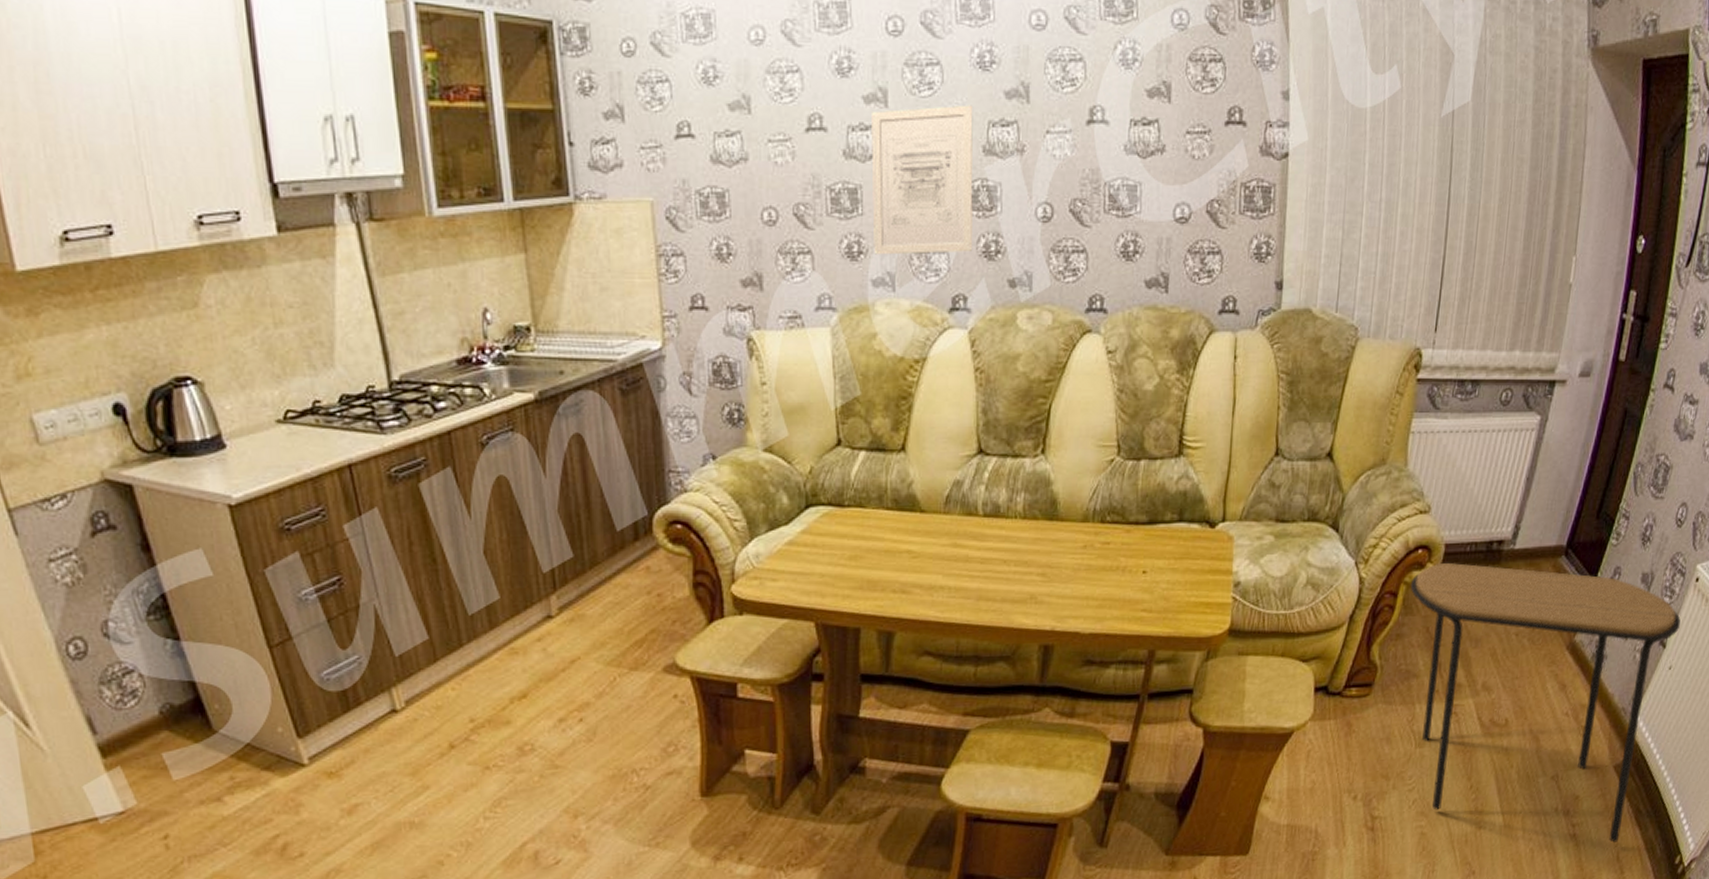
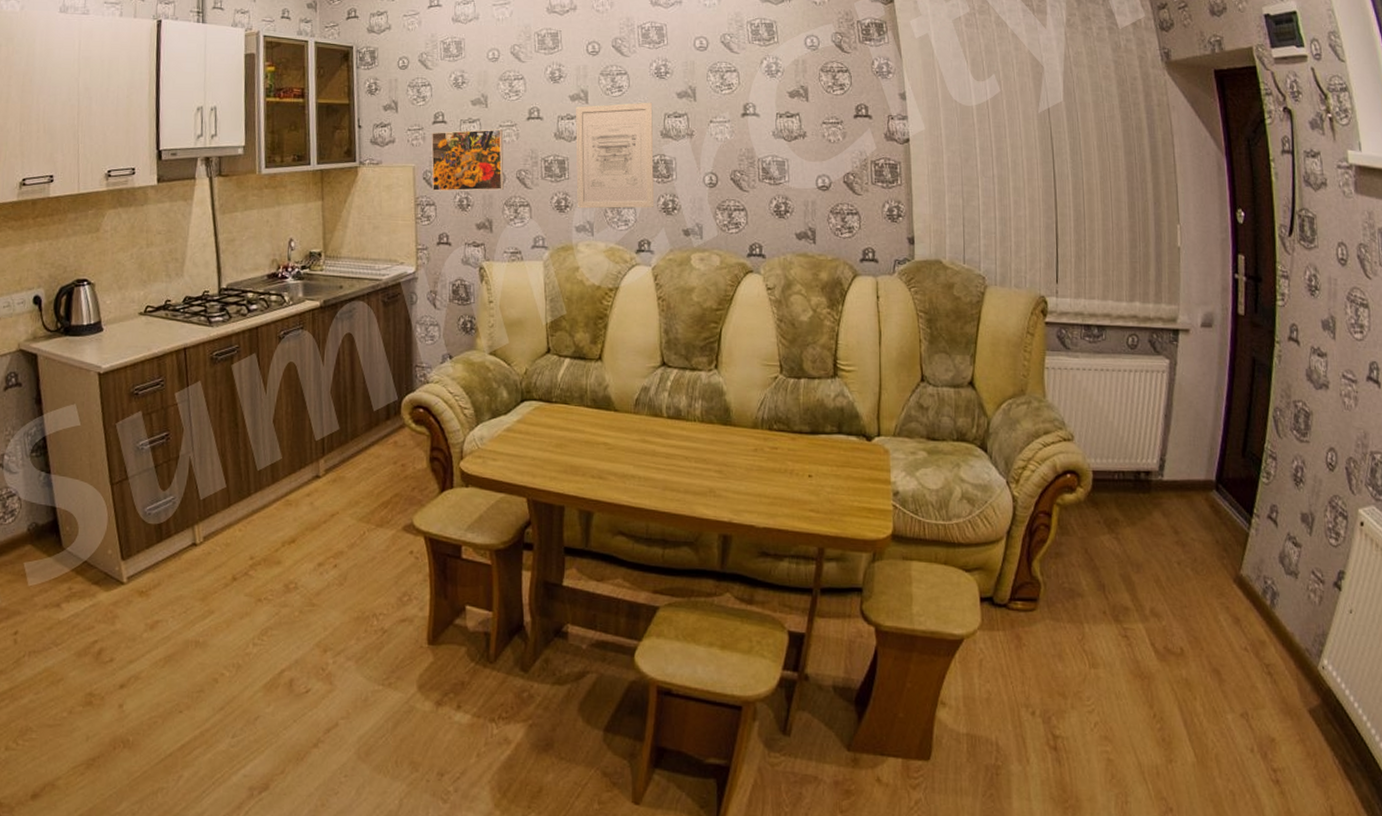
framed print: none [673,145,776,236] -> present [431,129,504,192]
side table: present [1410,562,1681,843] -> none [1063,487,1353,795]

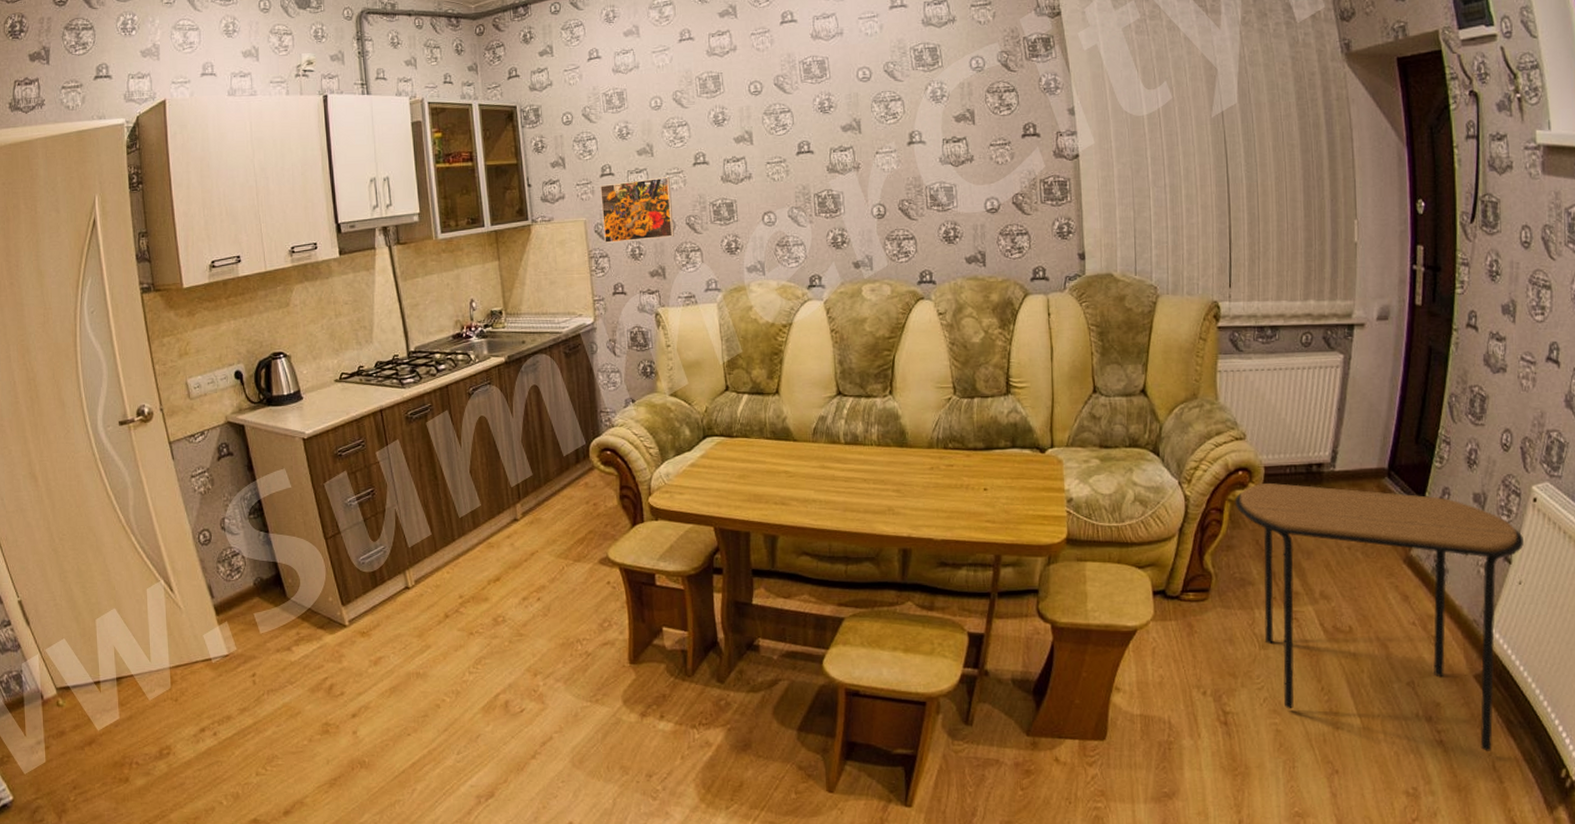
wall art: present [576,102,655,209] -> none [741,138,824,249]
side table: none [1063,487,1353,795] -> present [1235,482,1524,751]

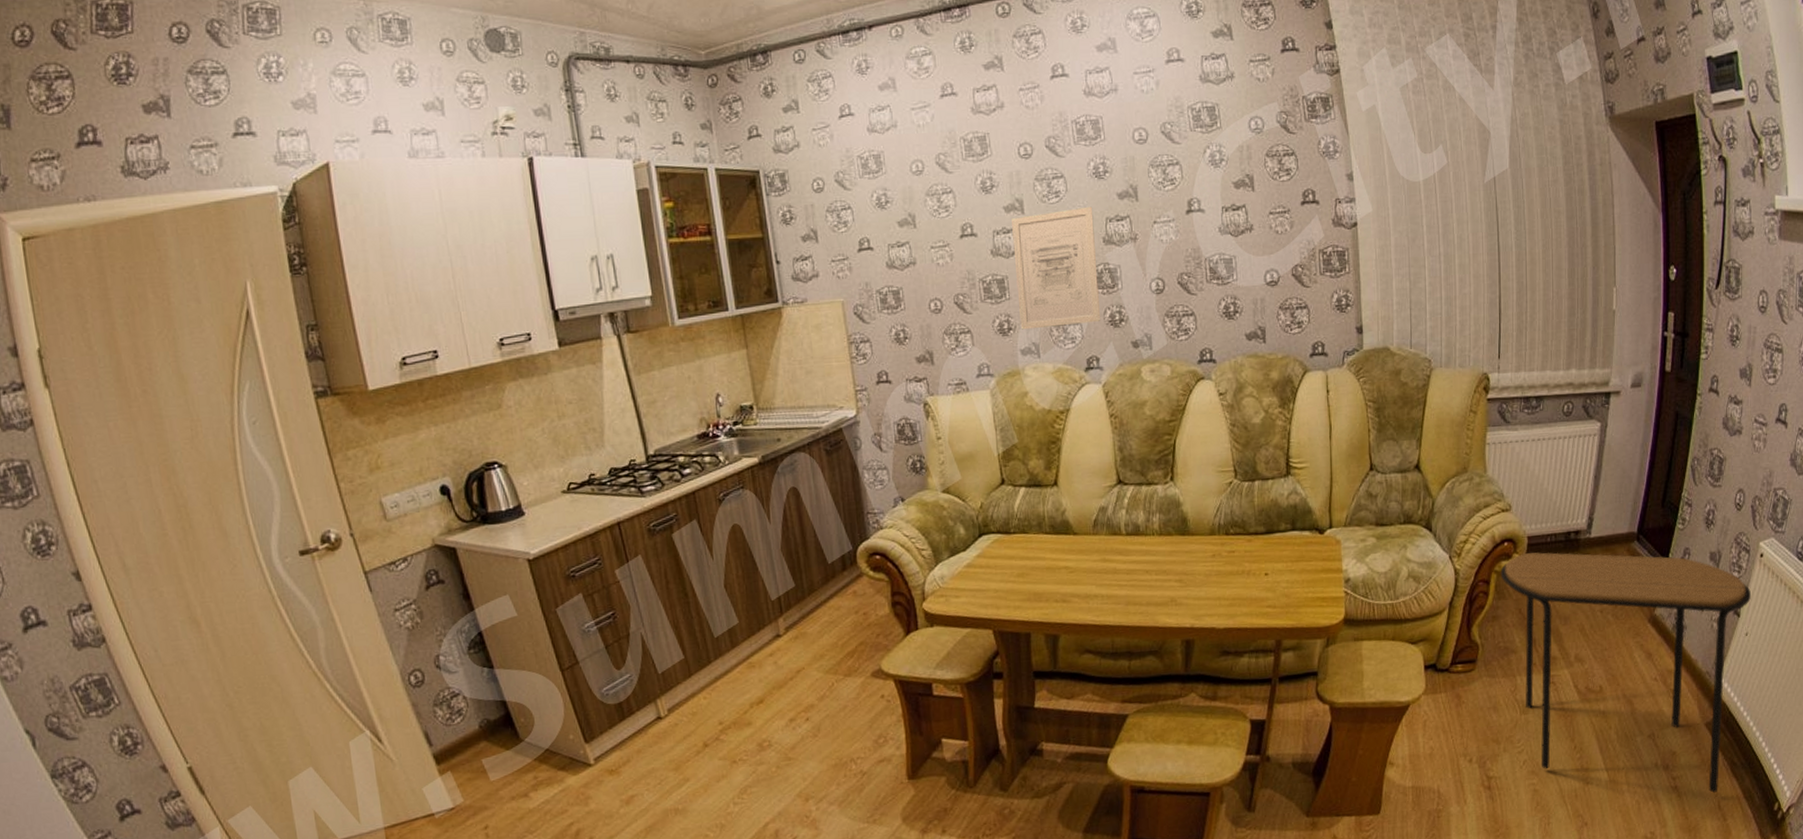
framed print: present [599,177,674,243] -> none [857,251,942,326]
wall art: none [741,138,824,249] -> present [1012,206,1101,330]

